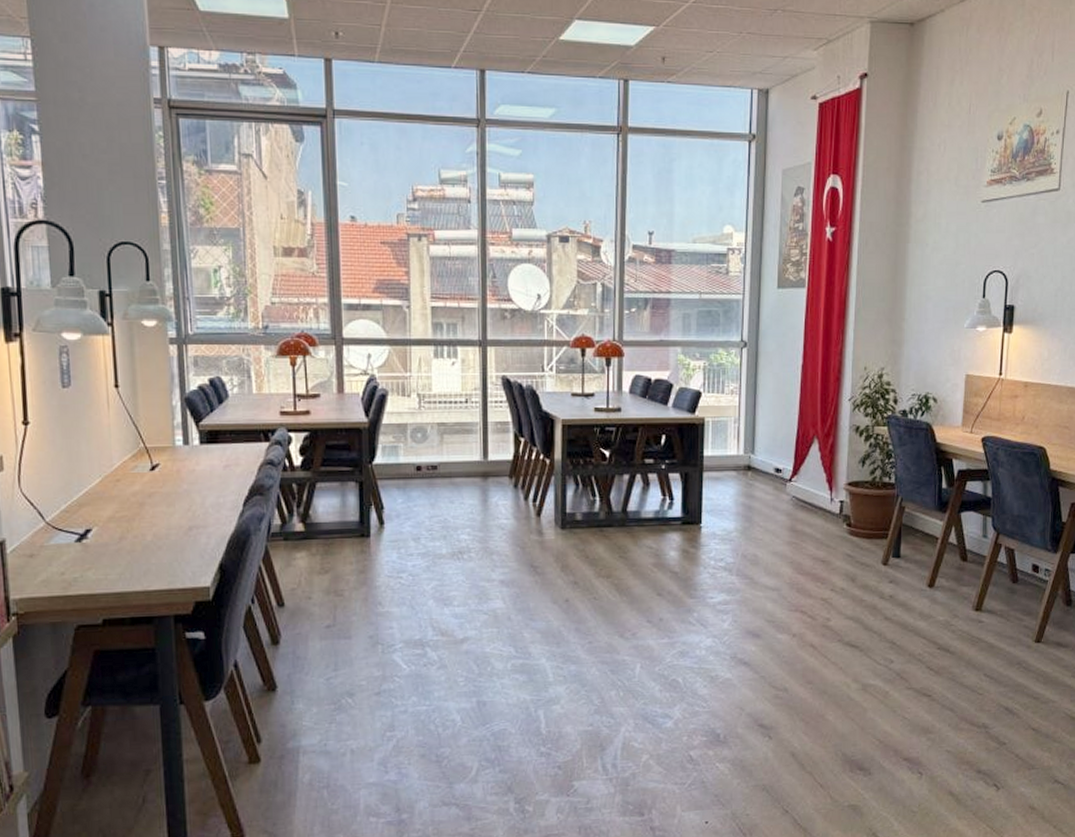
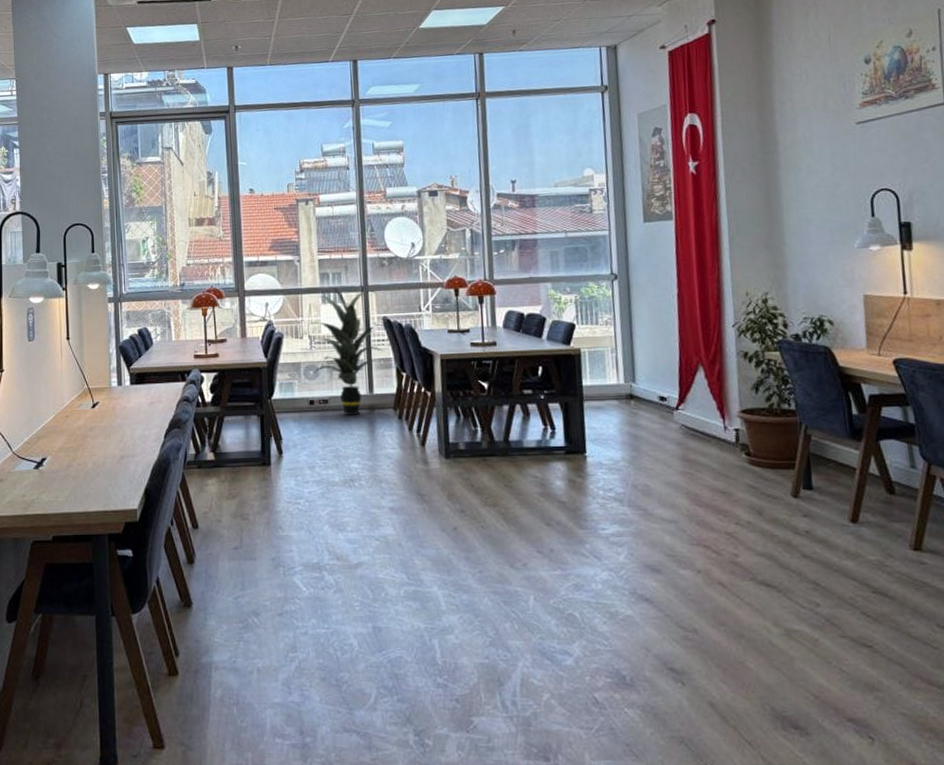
indoor plant: none [418,337,500,484] -> present [309,285,383,416]

